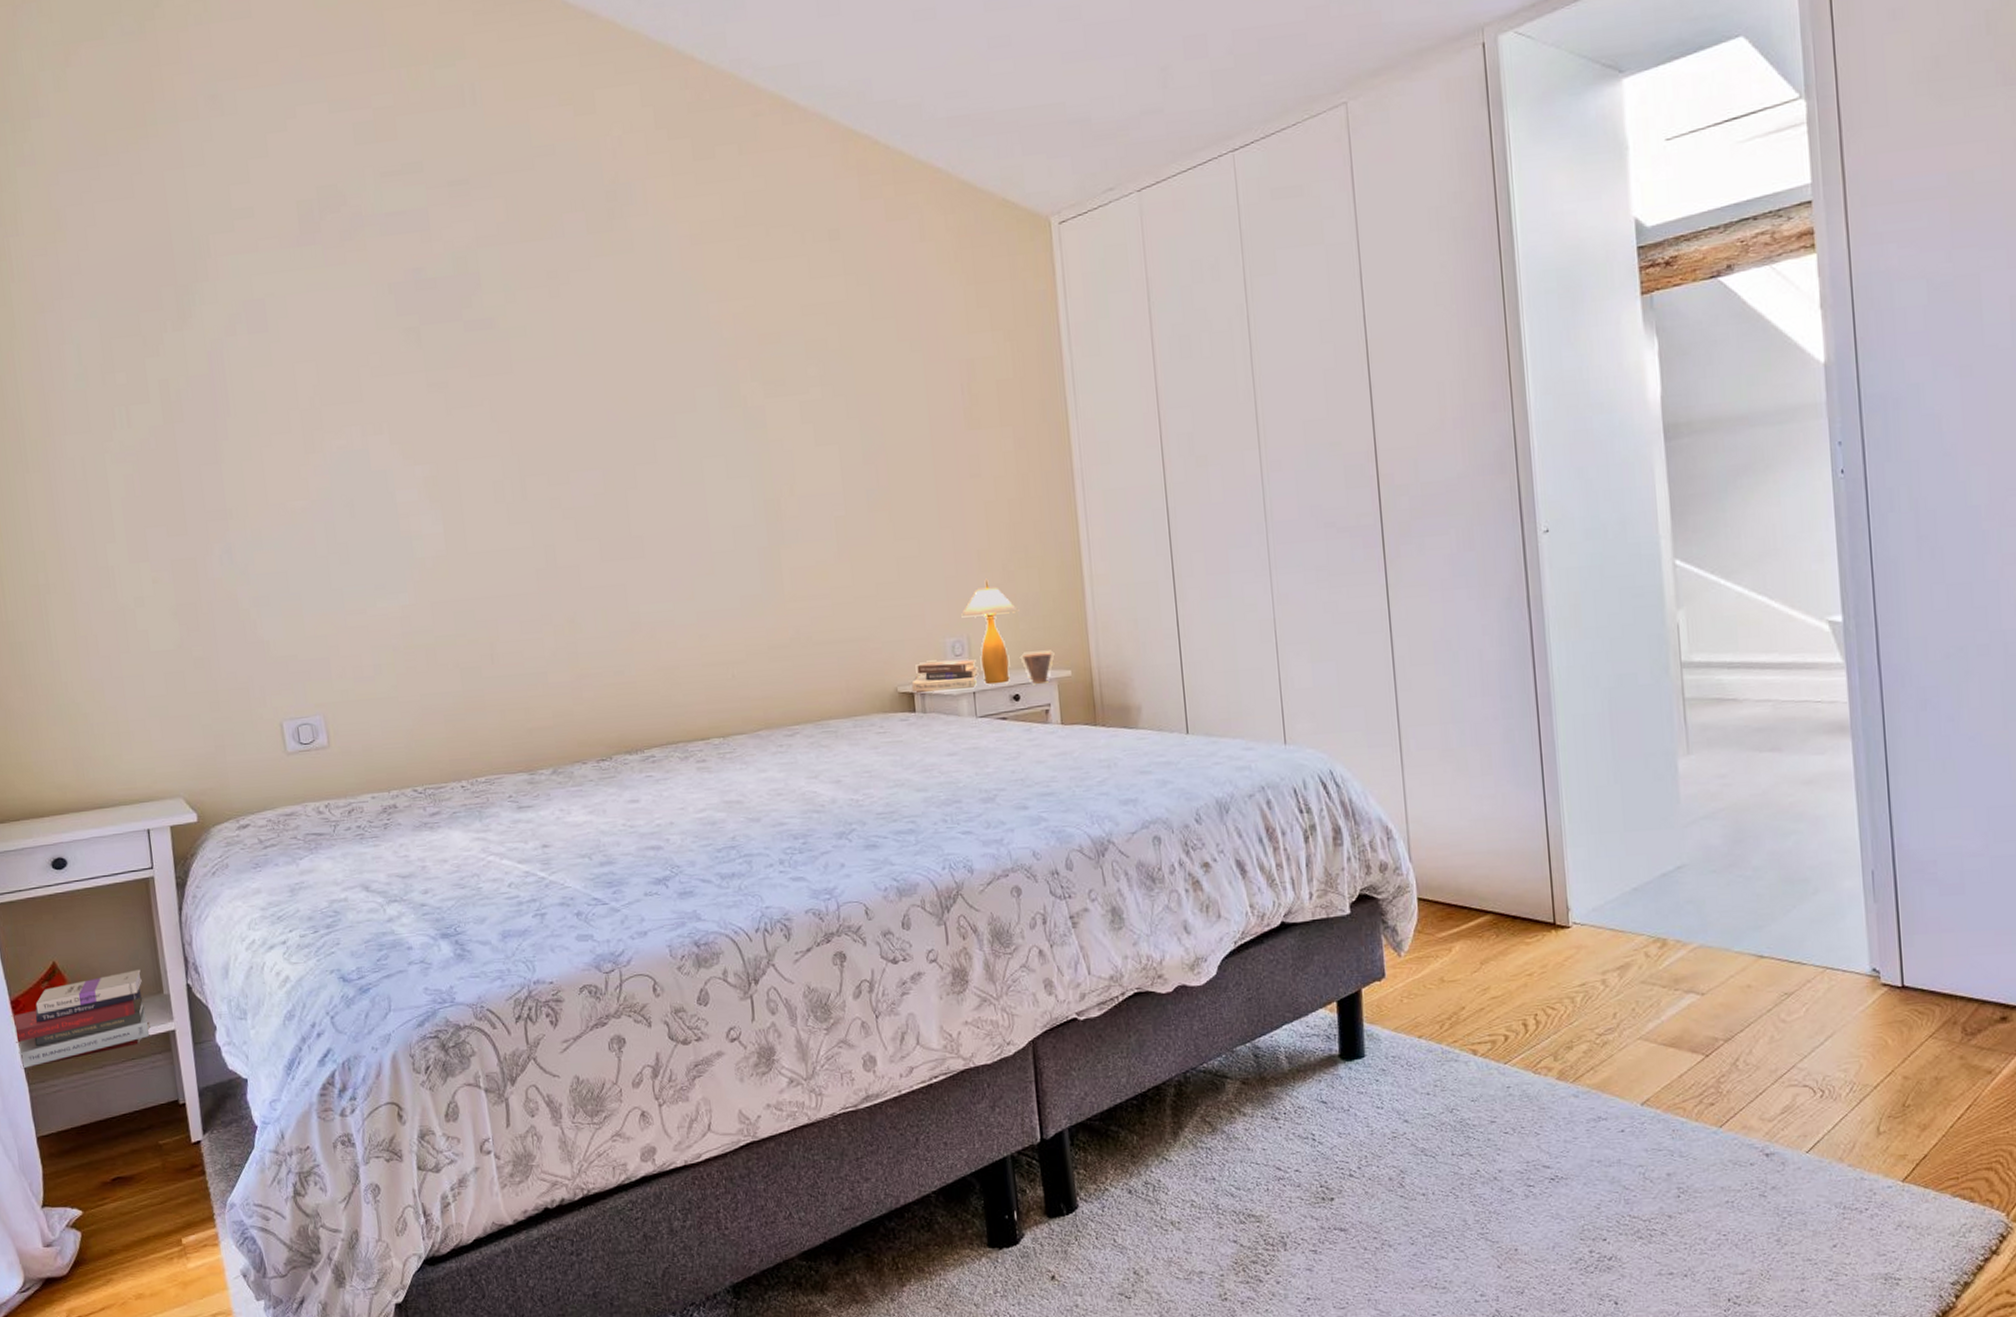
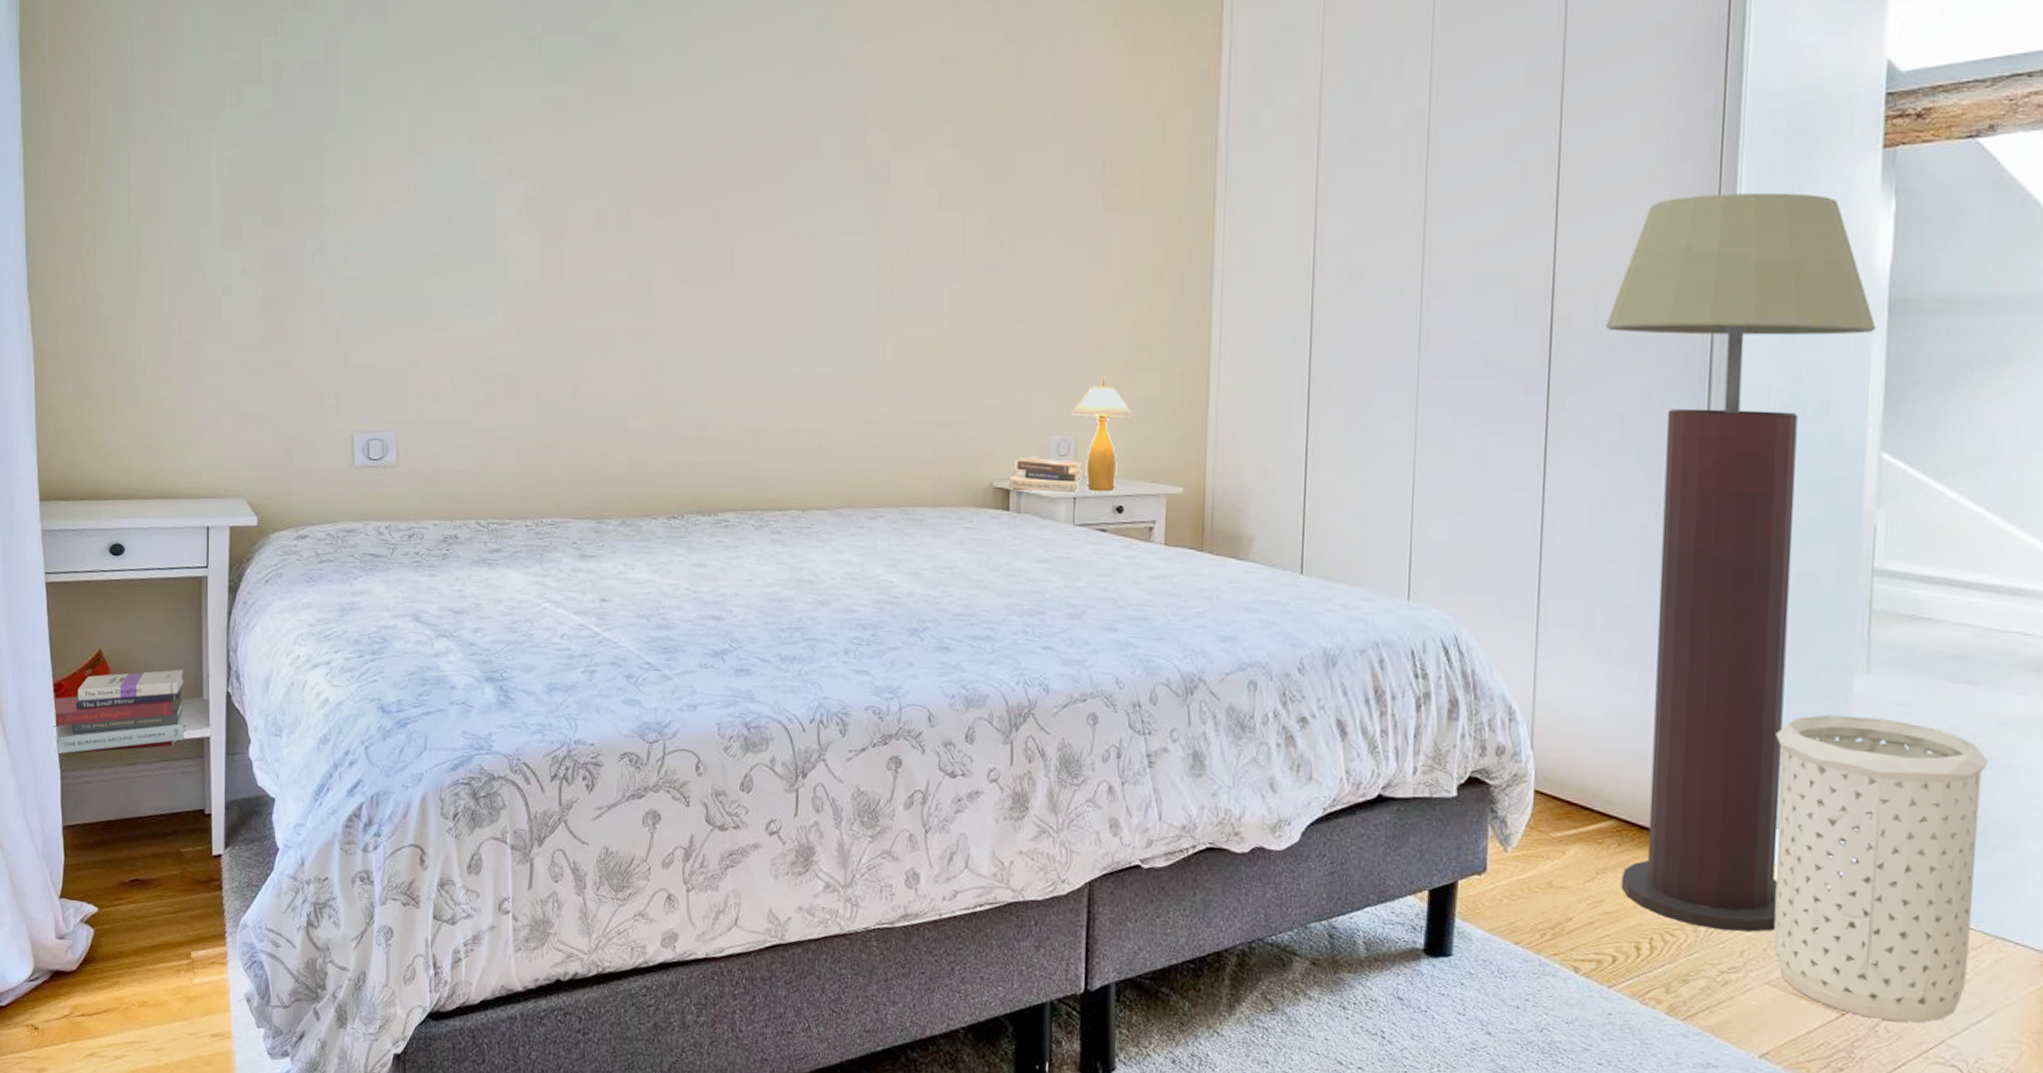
cup: present [1022,651,1052,684] -> none [1132,463,1164,498]
floor lamp: none [1425,342,1656,998] -> present [1606,192,1877,932]
laundry basket: none [1618,791,1807,1056] -> present [1773,714,1988,1023]

